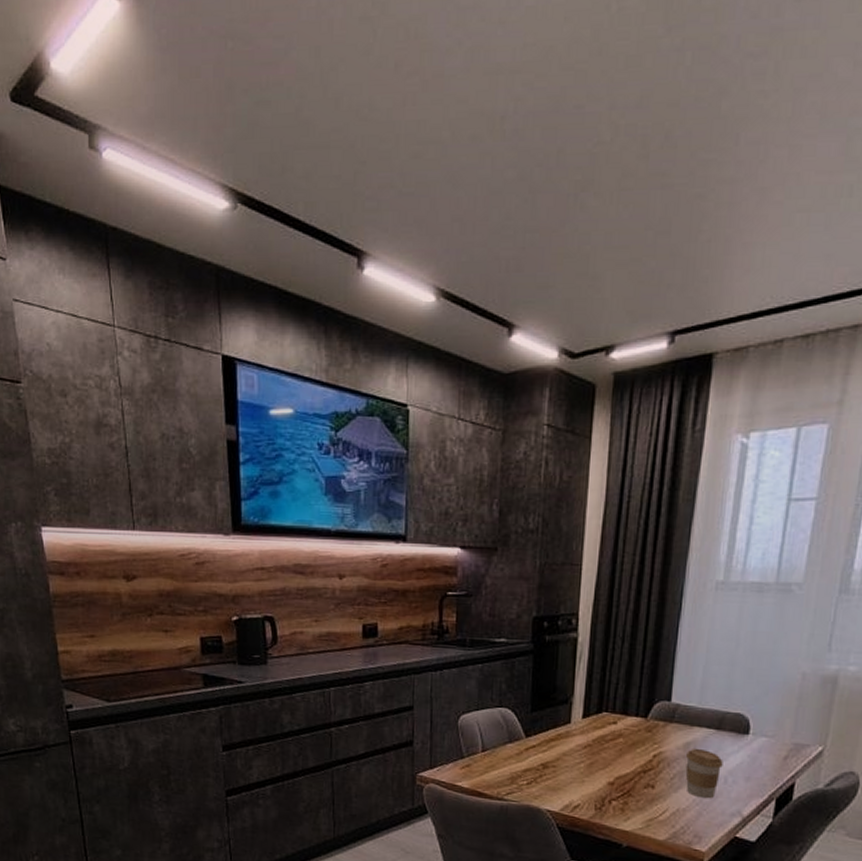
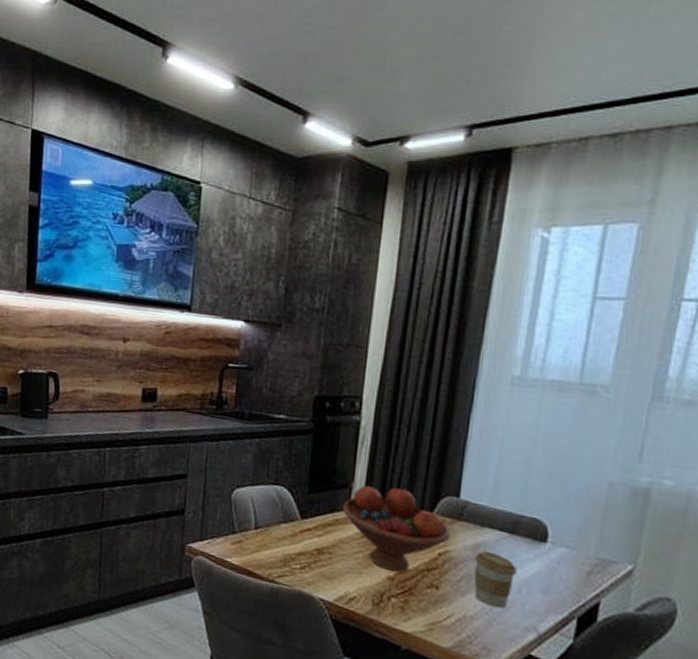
fruit bowl: none [564,698,664,778] -> present [343,486,451,573]

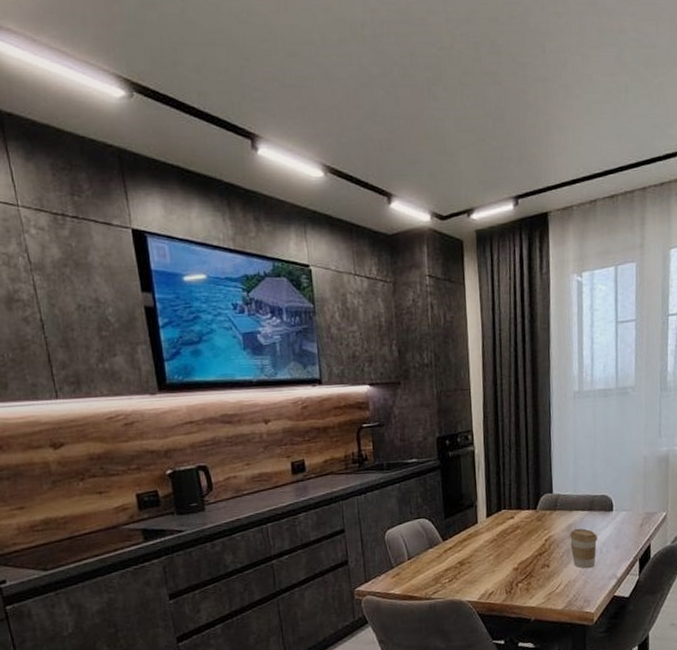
fruit bowl: present [343,486,451,573] -> none [472,496,551,564]

